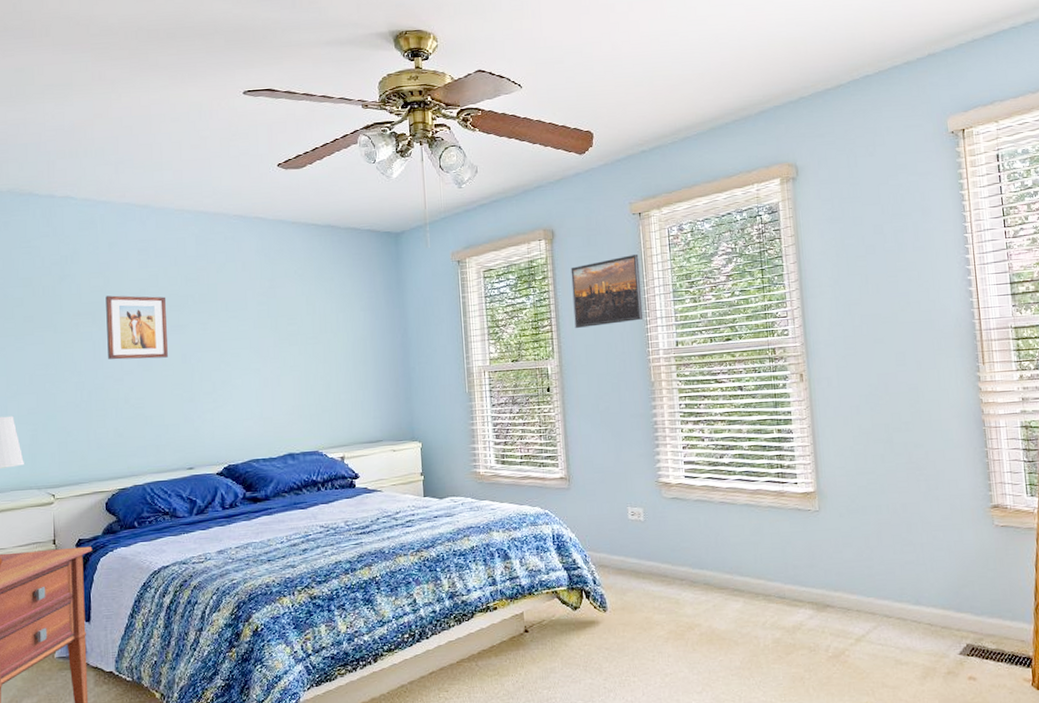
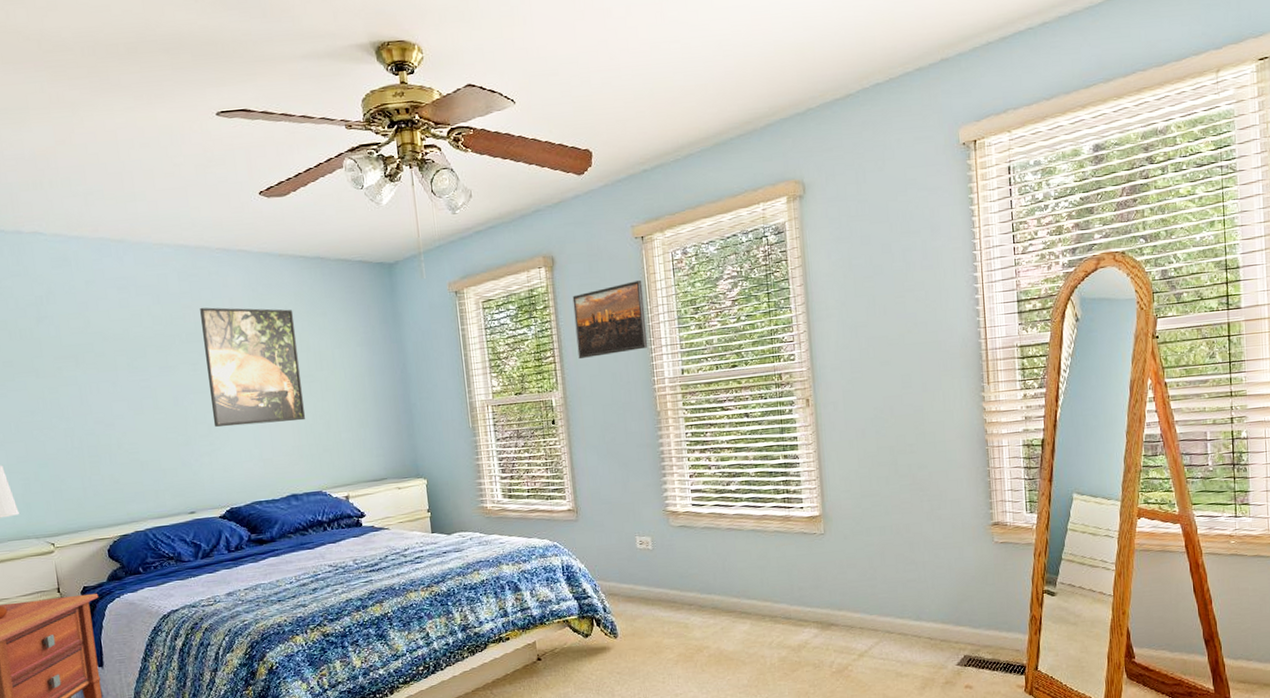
wall art: present [105,295,168,360] -> none [87,337,159,404]
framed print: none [214,270,307,385] -> present [200,307,305,427]

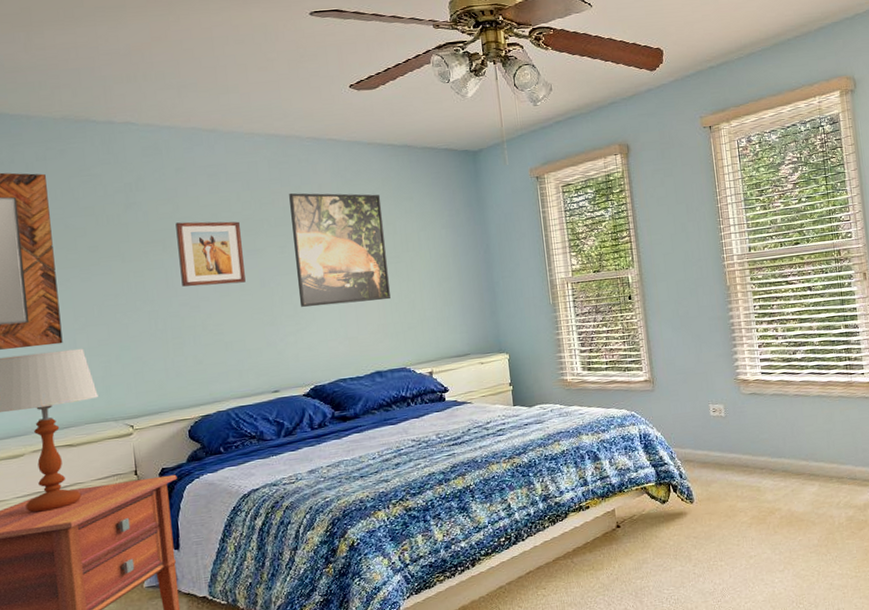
wall art: none [87,337,159,404] -> present [175,221,246,287]
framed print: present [572,280,648,358] -> none [646,166,718,238]

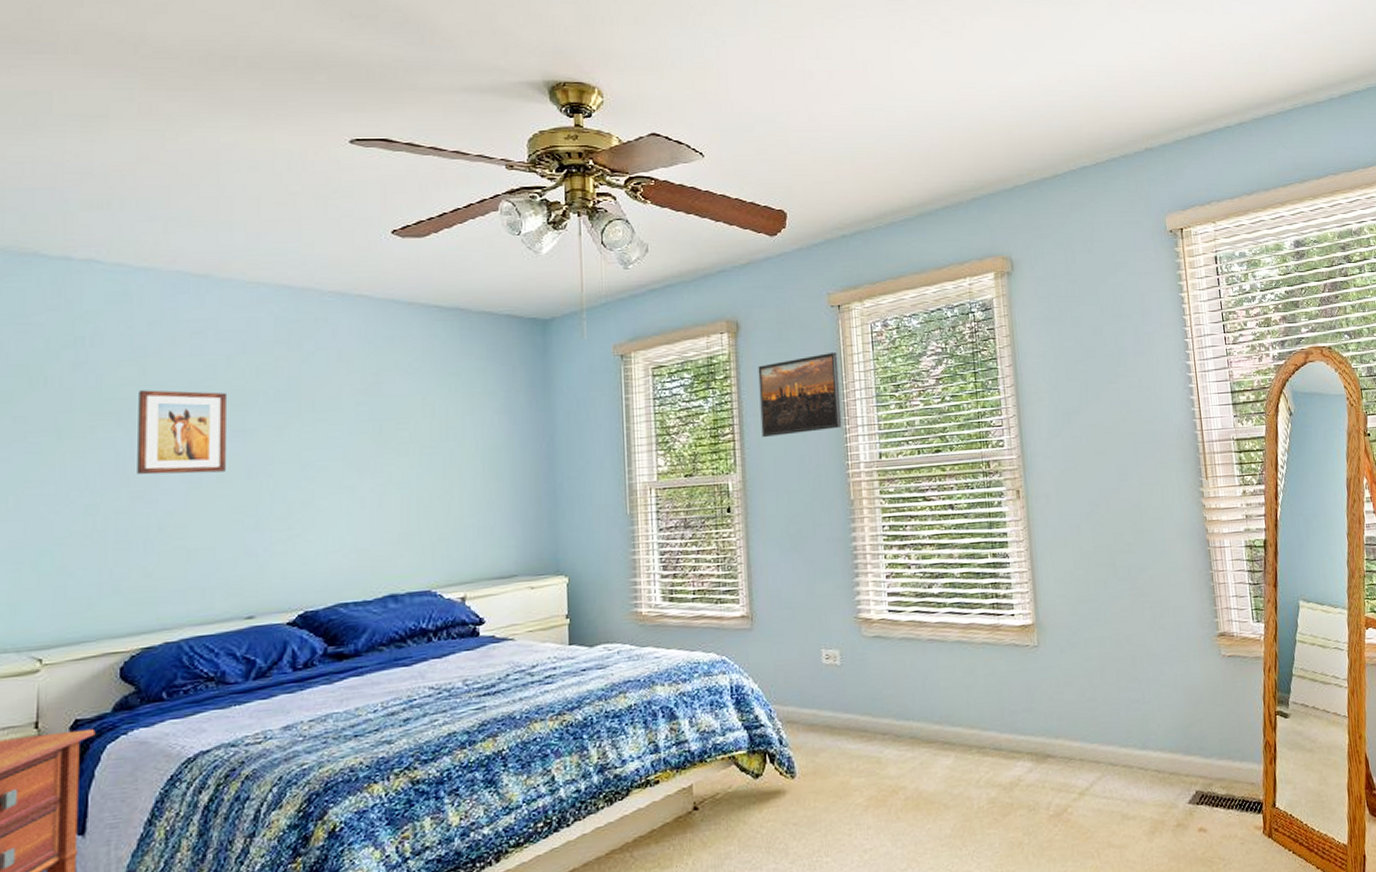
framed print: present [289,192,391,307] -> none [296,359,420,507]
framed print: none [646,166,718,238] -> present [758,353,842,437]

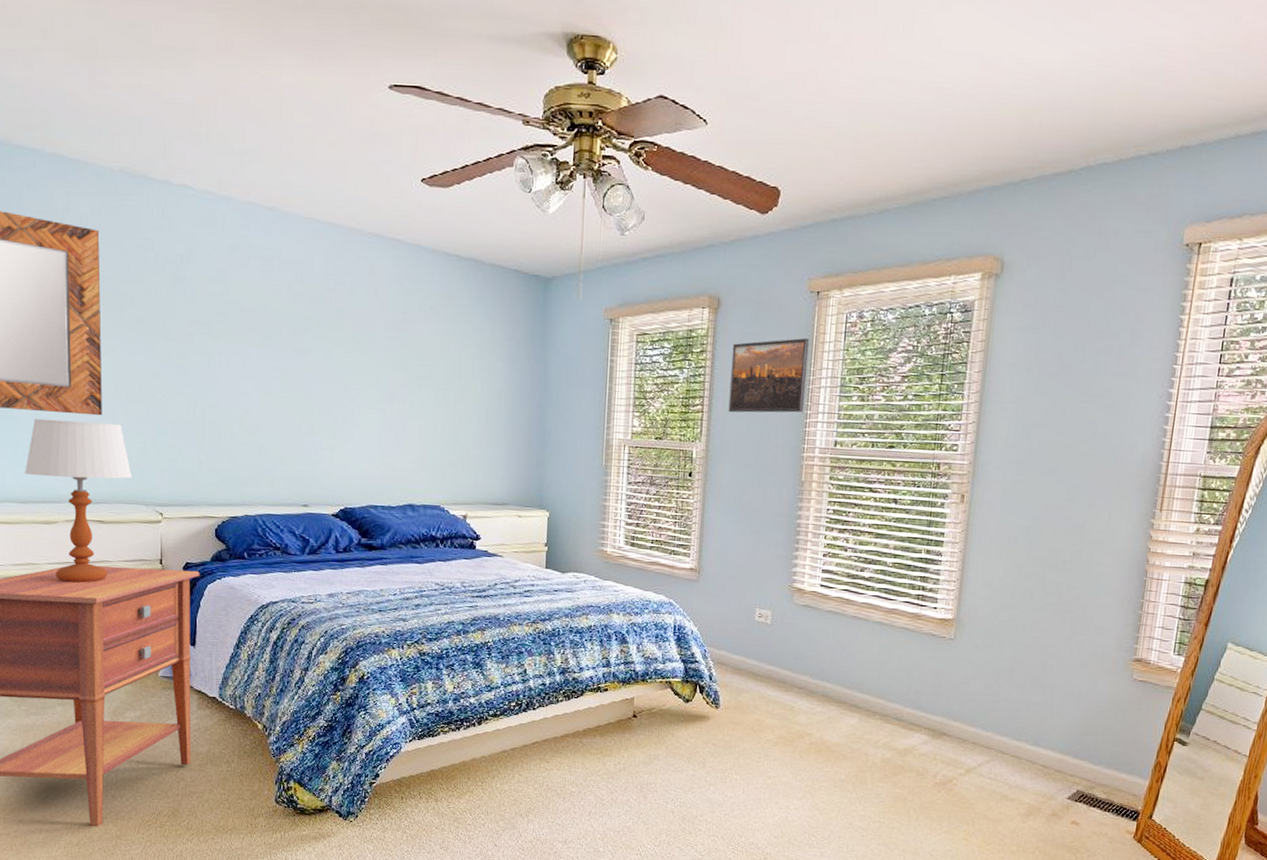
wall art: present [137,390,226,475] -> none [223,306,288,384]

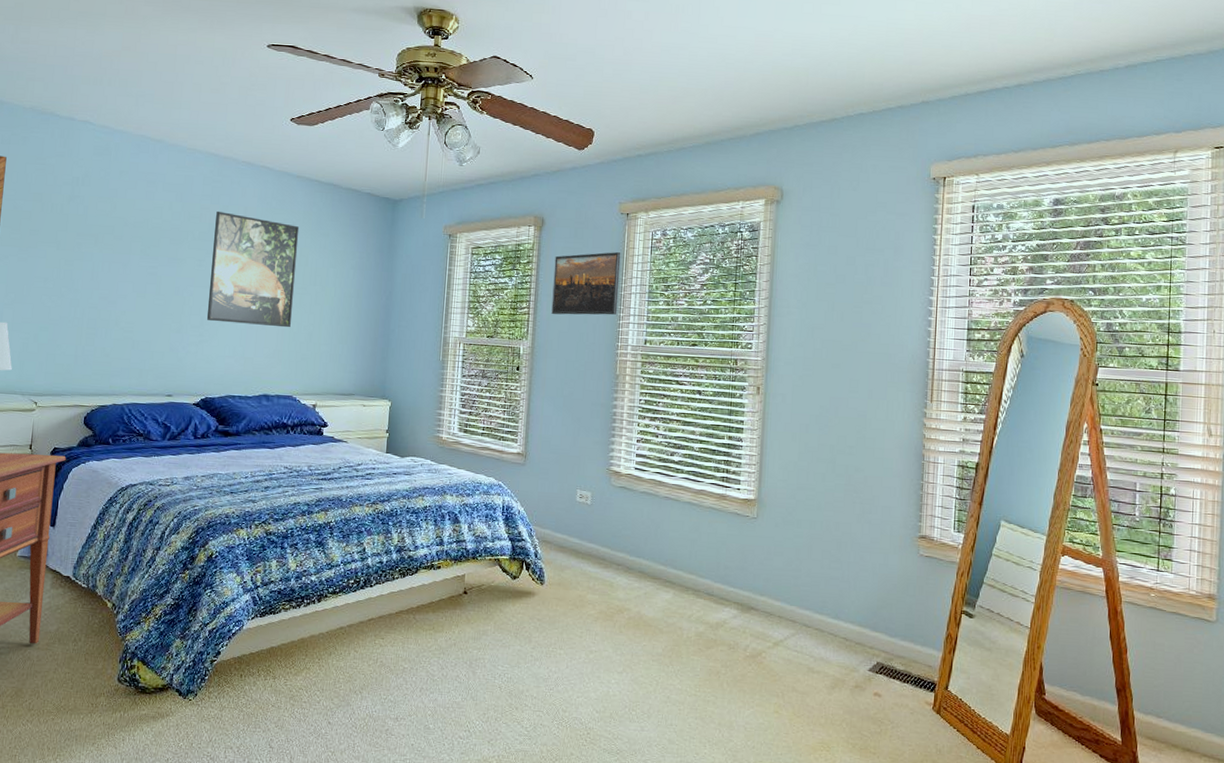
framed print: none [340,293,438,429] -> present [206,211,300,328]

